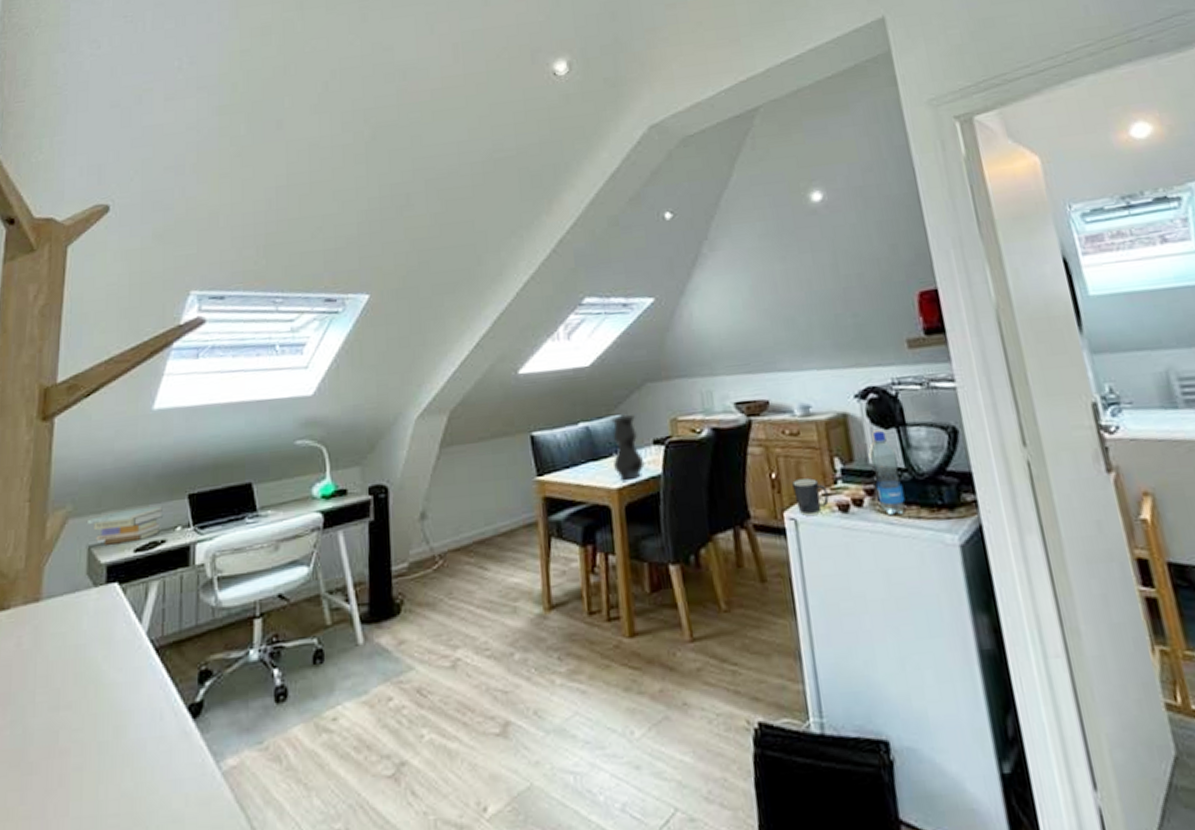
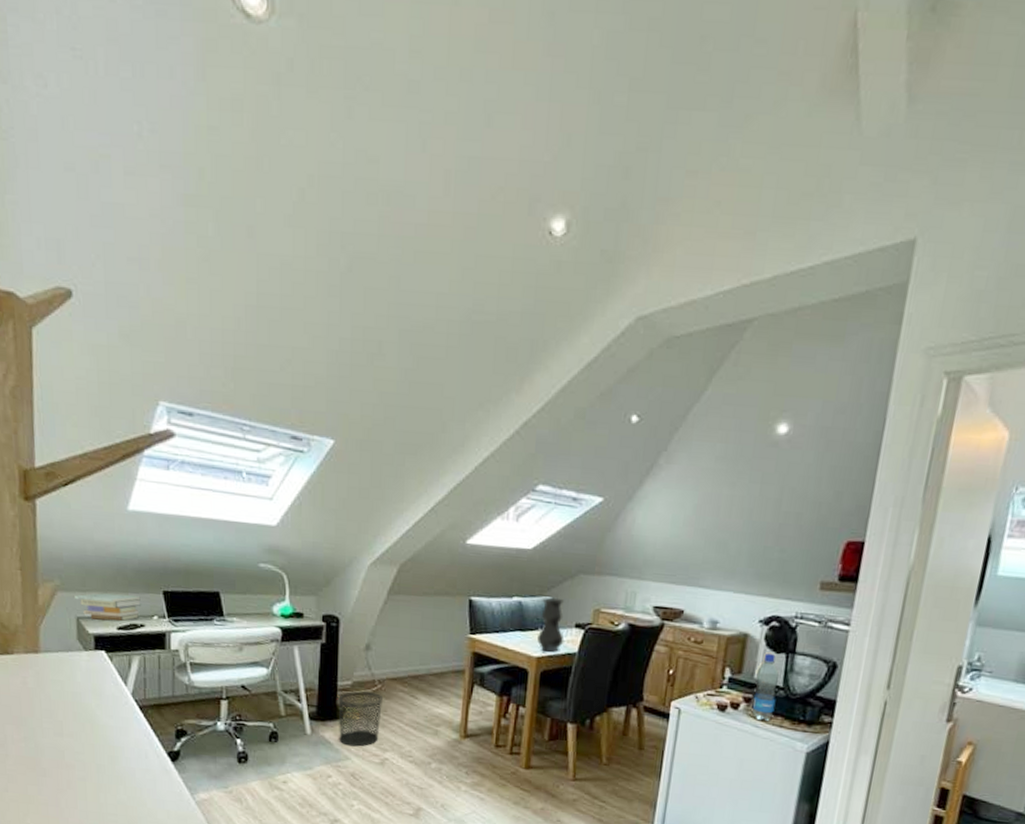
waste bin: none [394,572,447,651] -> present [338,691,383,747]
mug: present [792,478,829,517] -> none [684,678,713,710]

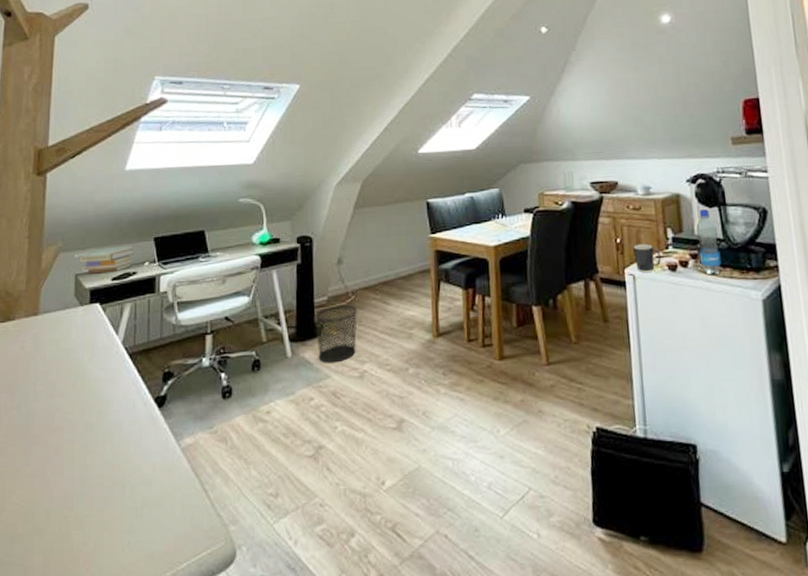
vase: present [537,598,565,652] -> none [490,189,517,239]
mug: none [684,678,713,710] -> present [633,244,661,274]

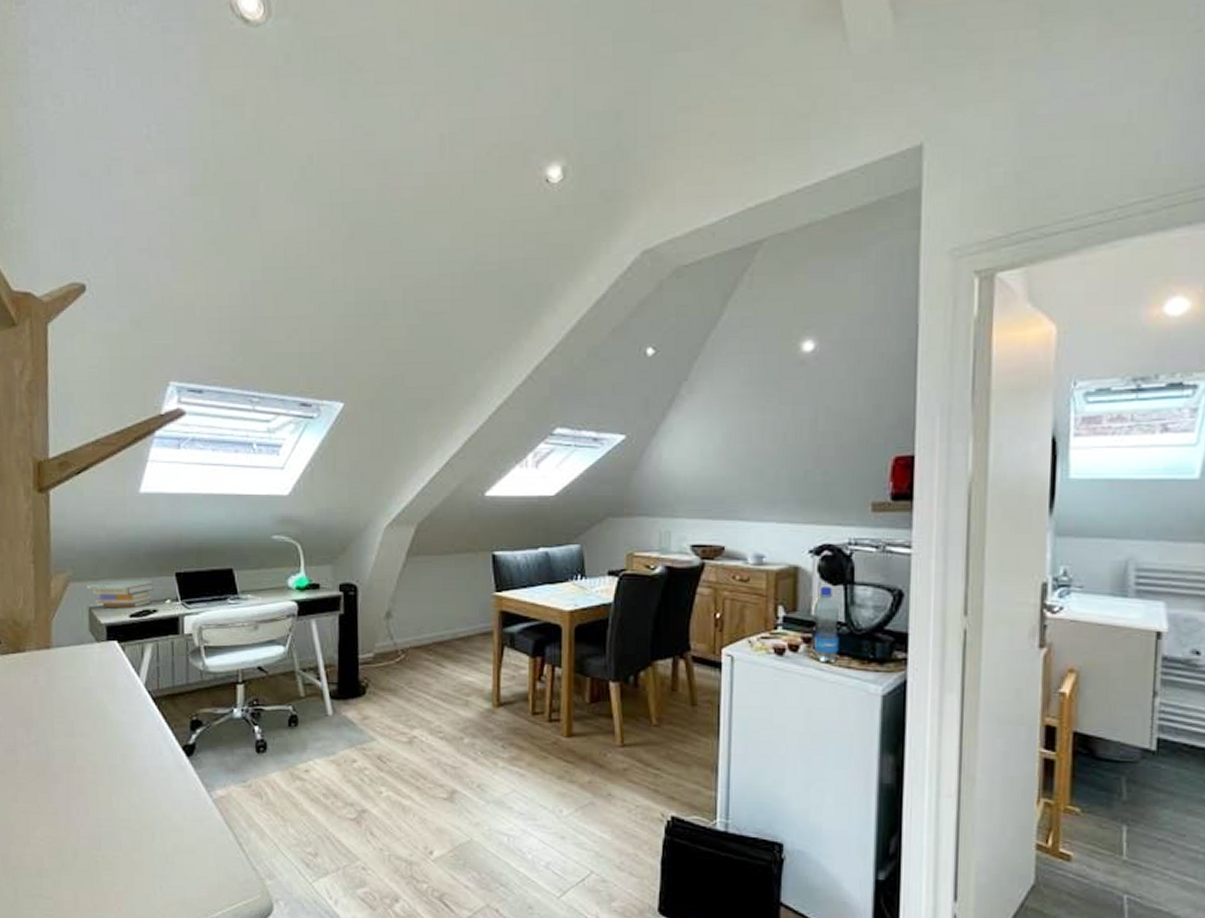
waste bin: present [316,304,357,363] -> none [360,663,407,725]
mug: present [633,244,661,274] -> none [735,621,767,655]

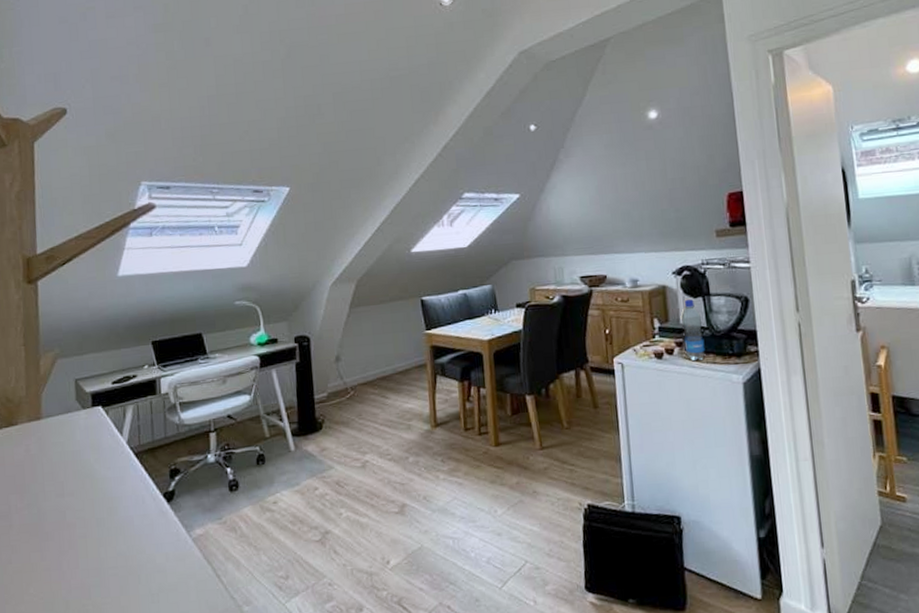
books: present [87,580,153,609] -> none [73,350,133,379]

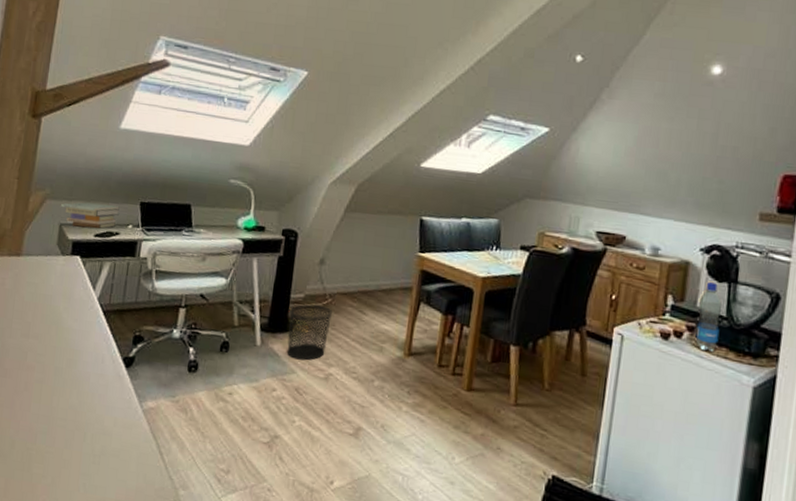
books: none [73,350,133,379] -> present [61,202,120,230]
waste bin: none [316,399,357,455] -> present [287,304,332,361]

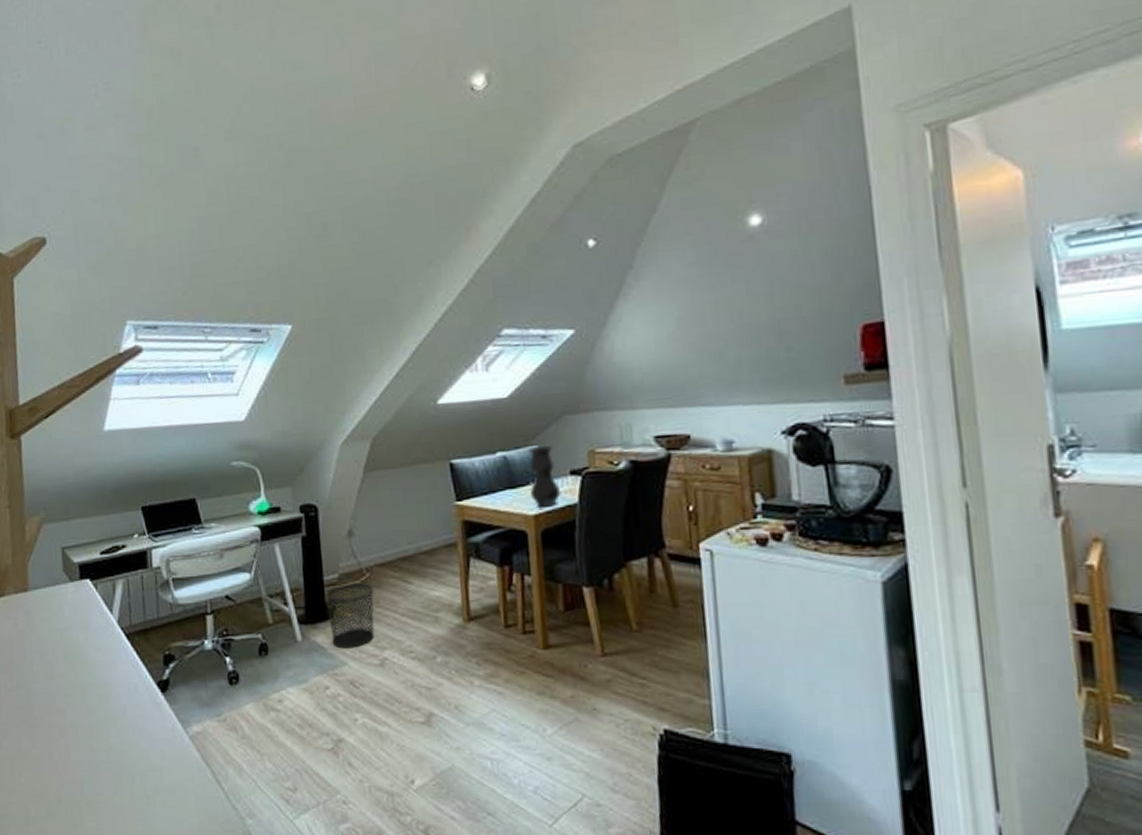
books: present [61,202,120,230] -> none [59,516,121,547]
vase: none [483,220,511,273] -> present [527,446,561,507]
bottle: present [695,282,722,353] -> none [794,468,828,551]

